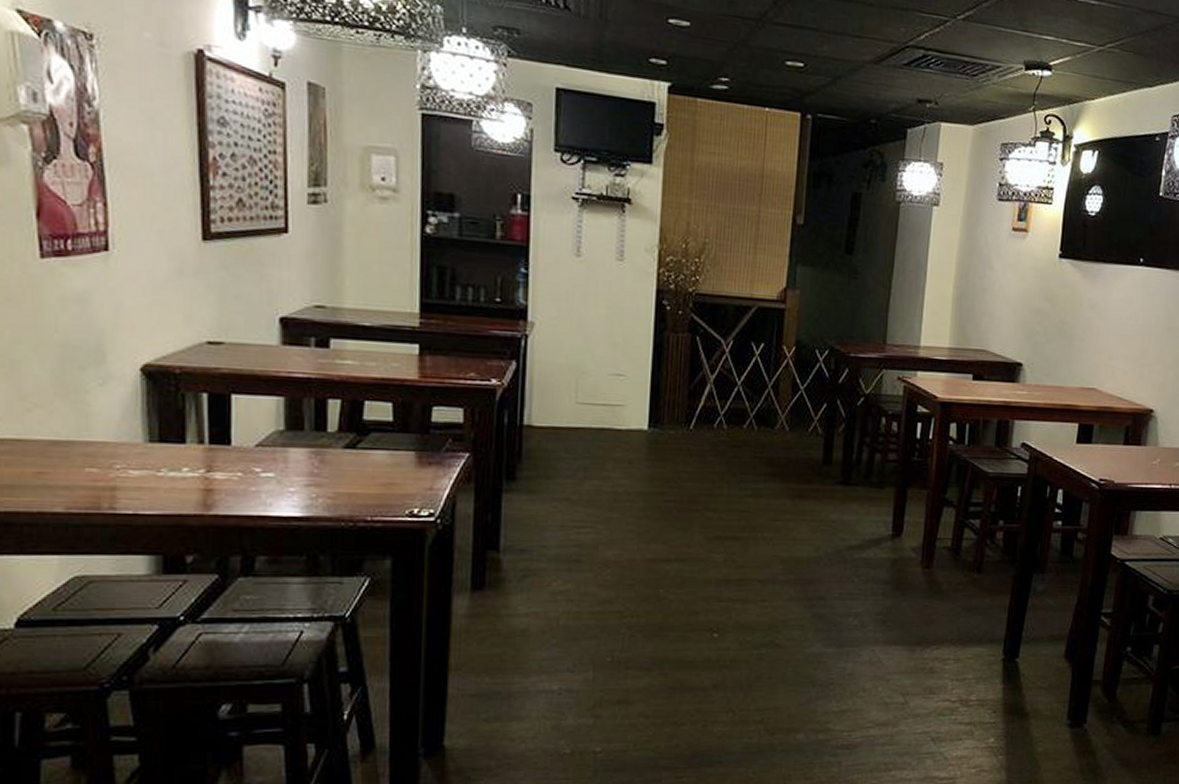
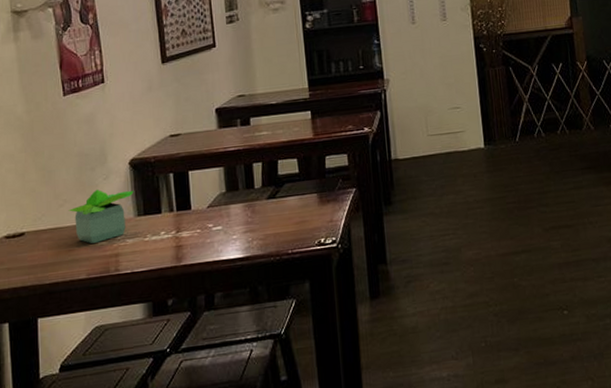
potted plant: none [39,396,146,469] -> present [68,189,134,244]

